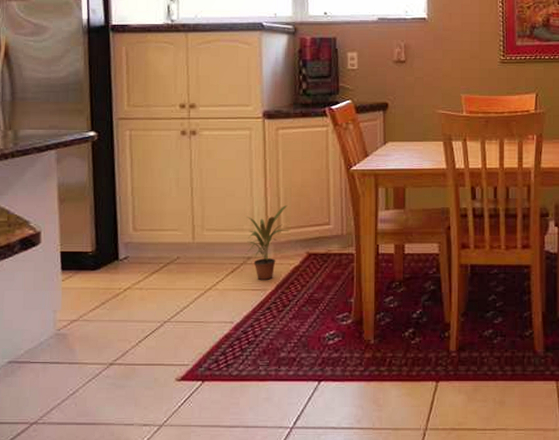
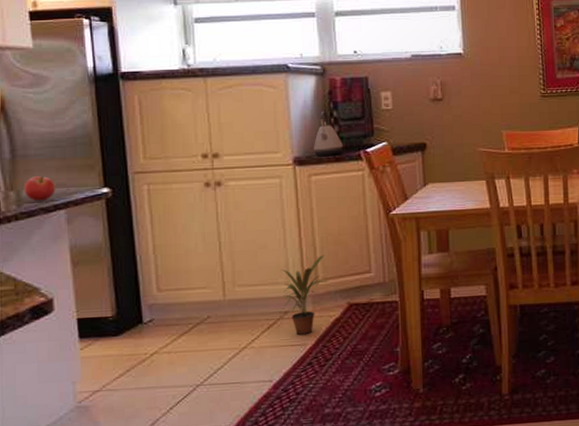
fruit: none [20,118,49,142] -> present [24,176,56,202]
kettle: none [282,69,310,112] -> present [313,112,343,157]

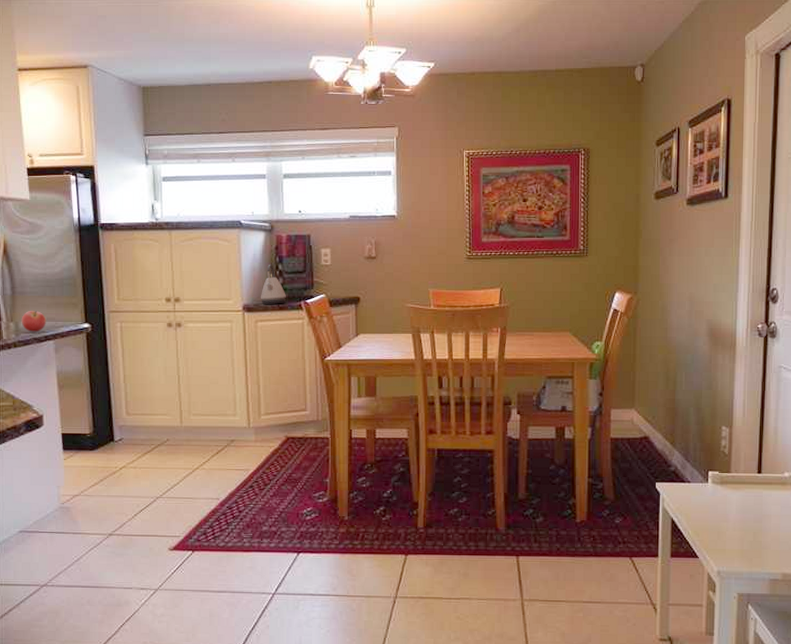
potted plant: present [281,255,327,335] -> none [229,393,268,461]

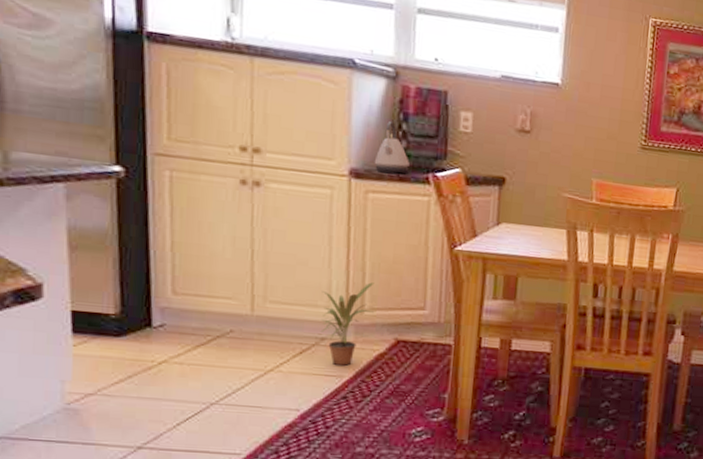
fruit: present [21,311,47,333] -> none [12,137,55,169]
potted plant: none [229,393,268,461] -> present [320,282,375,366]

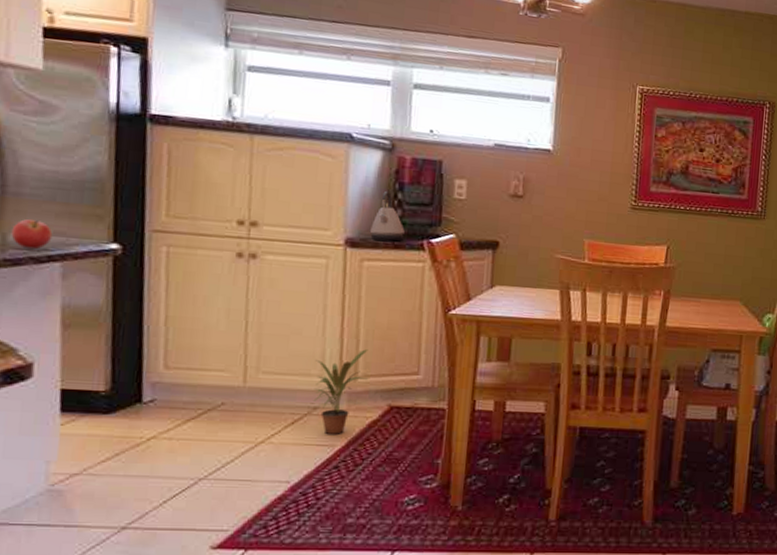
fruit: none [12,137,55,169] -> present [11,219,53,250]

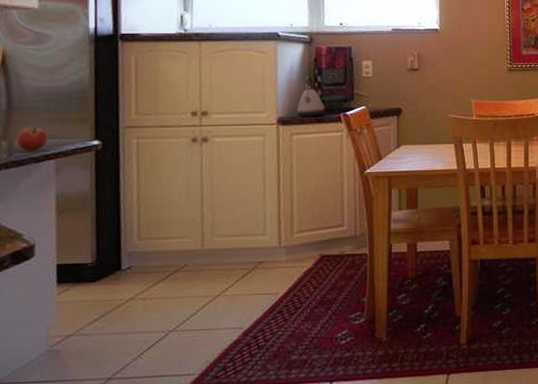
potted plant: present [313,349,368,434] -> none [258,209,301,284]

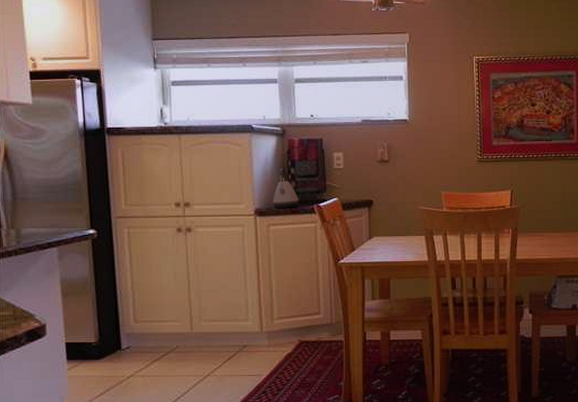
fruit: present [16,128,48,152] -> none [22,217,50,239]

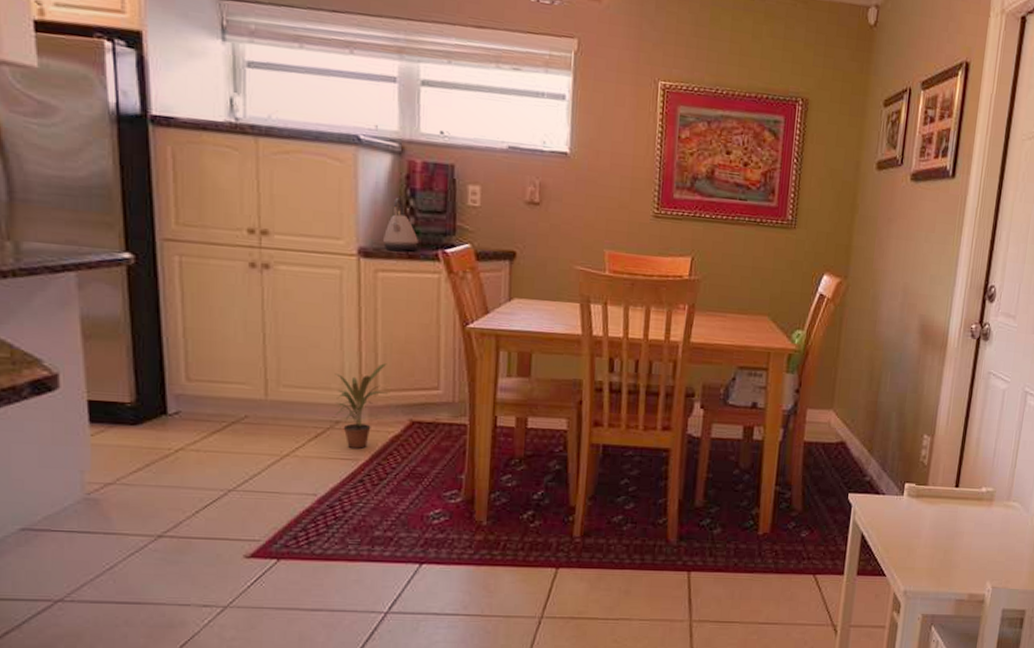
potted plant: none [241,297,281,366] -> present [334,363,387,449]

